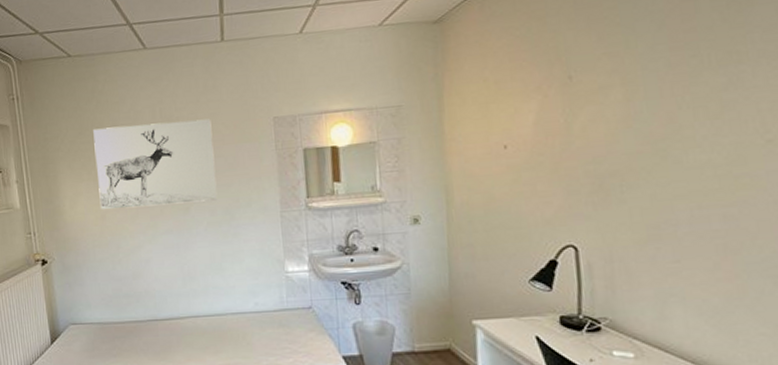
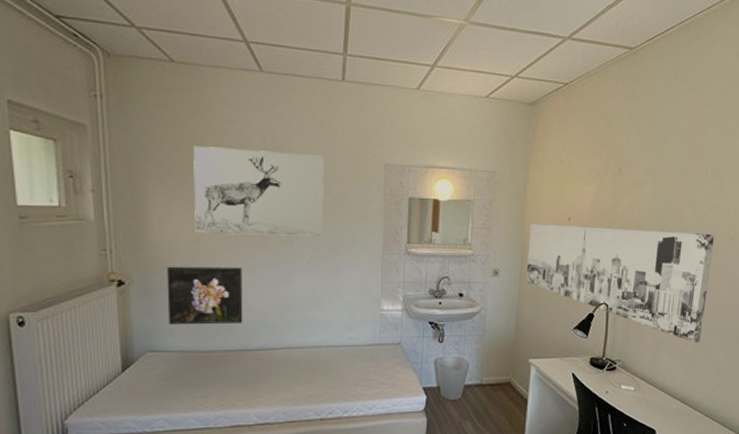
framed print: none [80,238,150,299] -> present [167,266,243,325]
wall art: none [452,138,739,291] -> present [526,224,715,343]

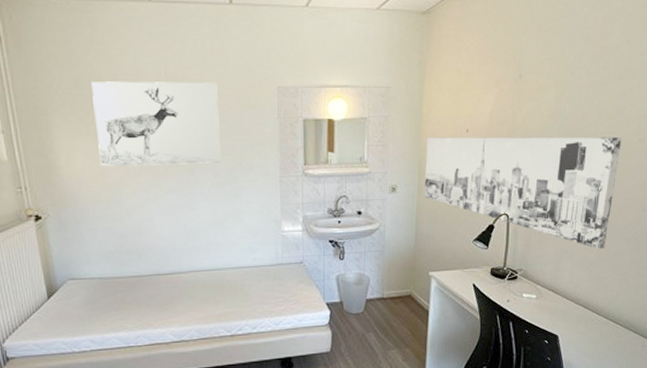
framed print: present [167,266,243,325] -> none [78,197,153,255]

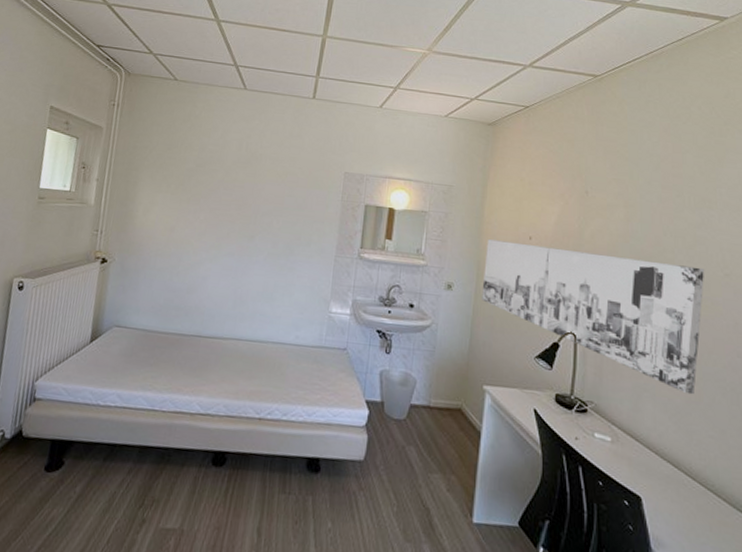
wall art: present [91,81,222,166] -> none [171,148,290,235]

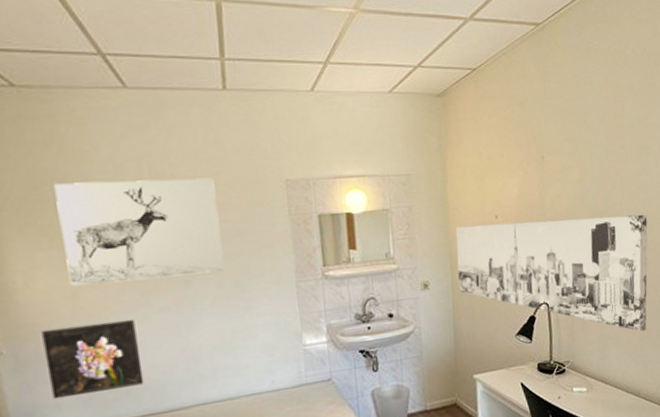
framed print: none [136,249,206,310] -> present [41,319,144,400]
wall art: none [171,148,290,235] -> present [54,177,225,286]

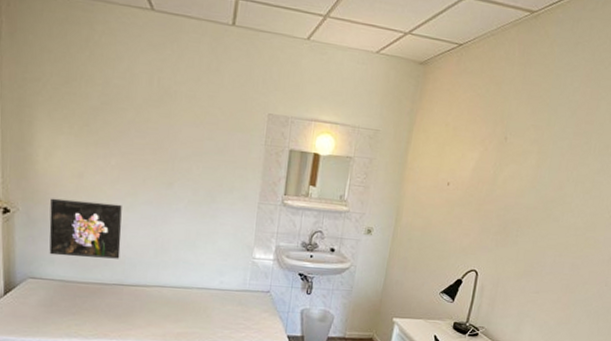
wall art: present [54,177,225,286] -> none [78,81,209,181]
wall art: present [455,214,648,332] -> none [398,185,595,318]

